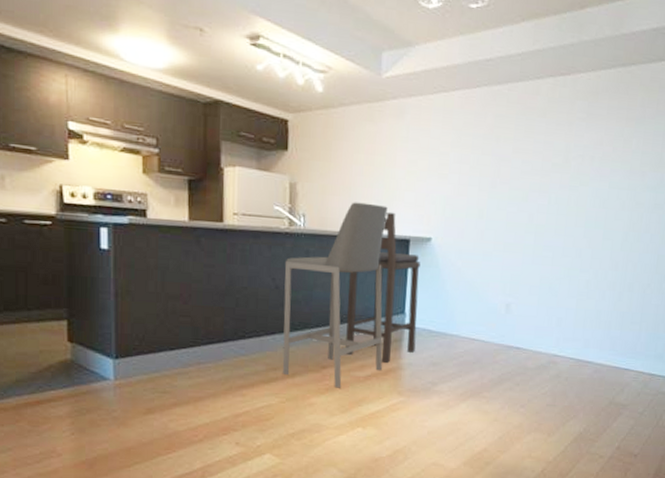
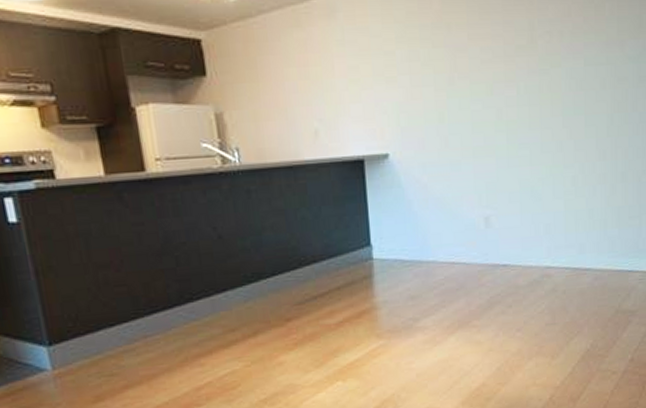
bar stool: present [282,202,388,388] -> none [224,124,354,341]
bar stool: present [345,211,420,363] -> none [300,130,389,305]

